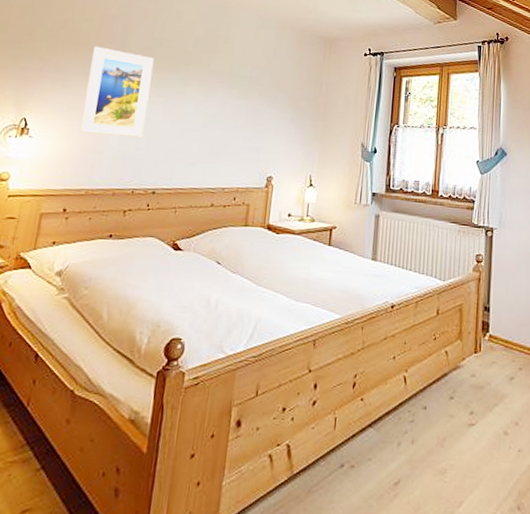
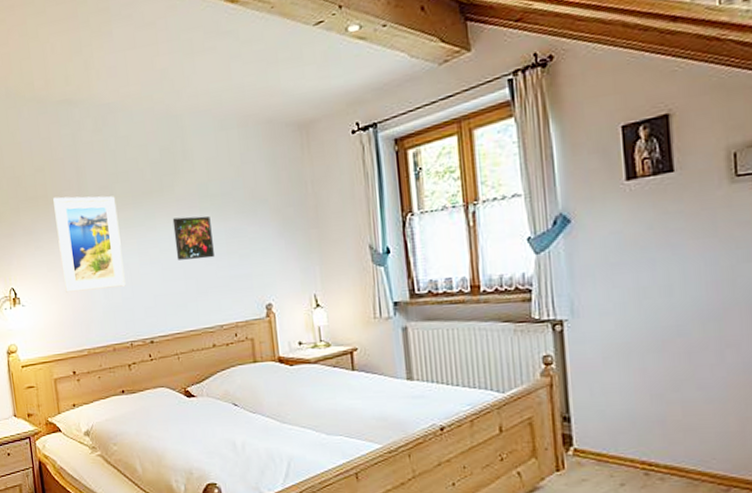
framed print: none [197,88,236,128] -> present [172,216,214,260]

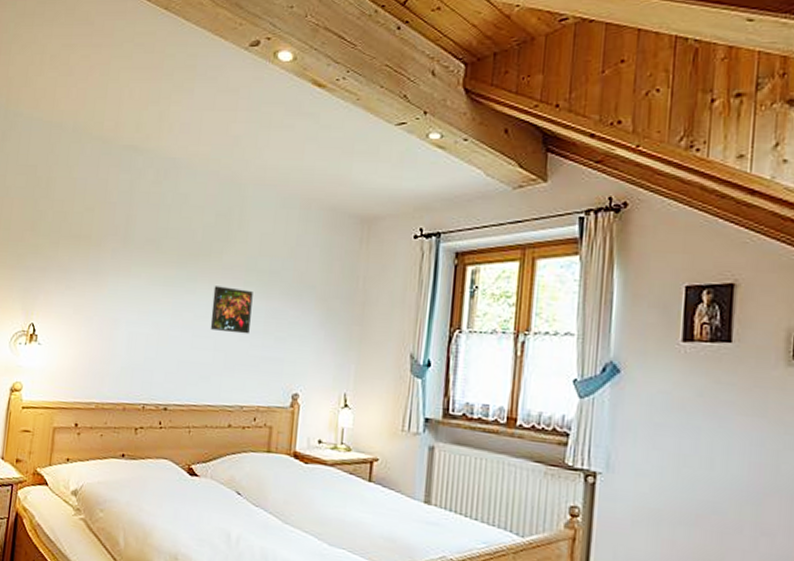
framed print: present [53,196,126,293] -> none [86,240,161,345]

